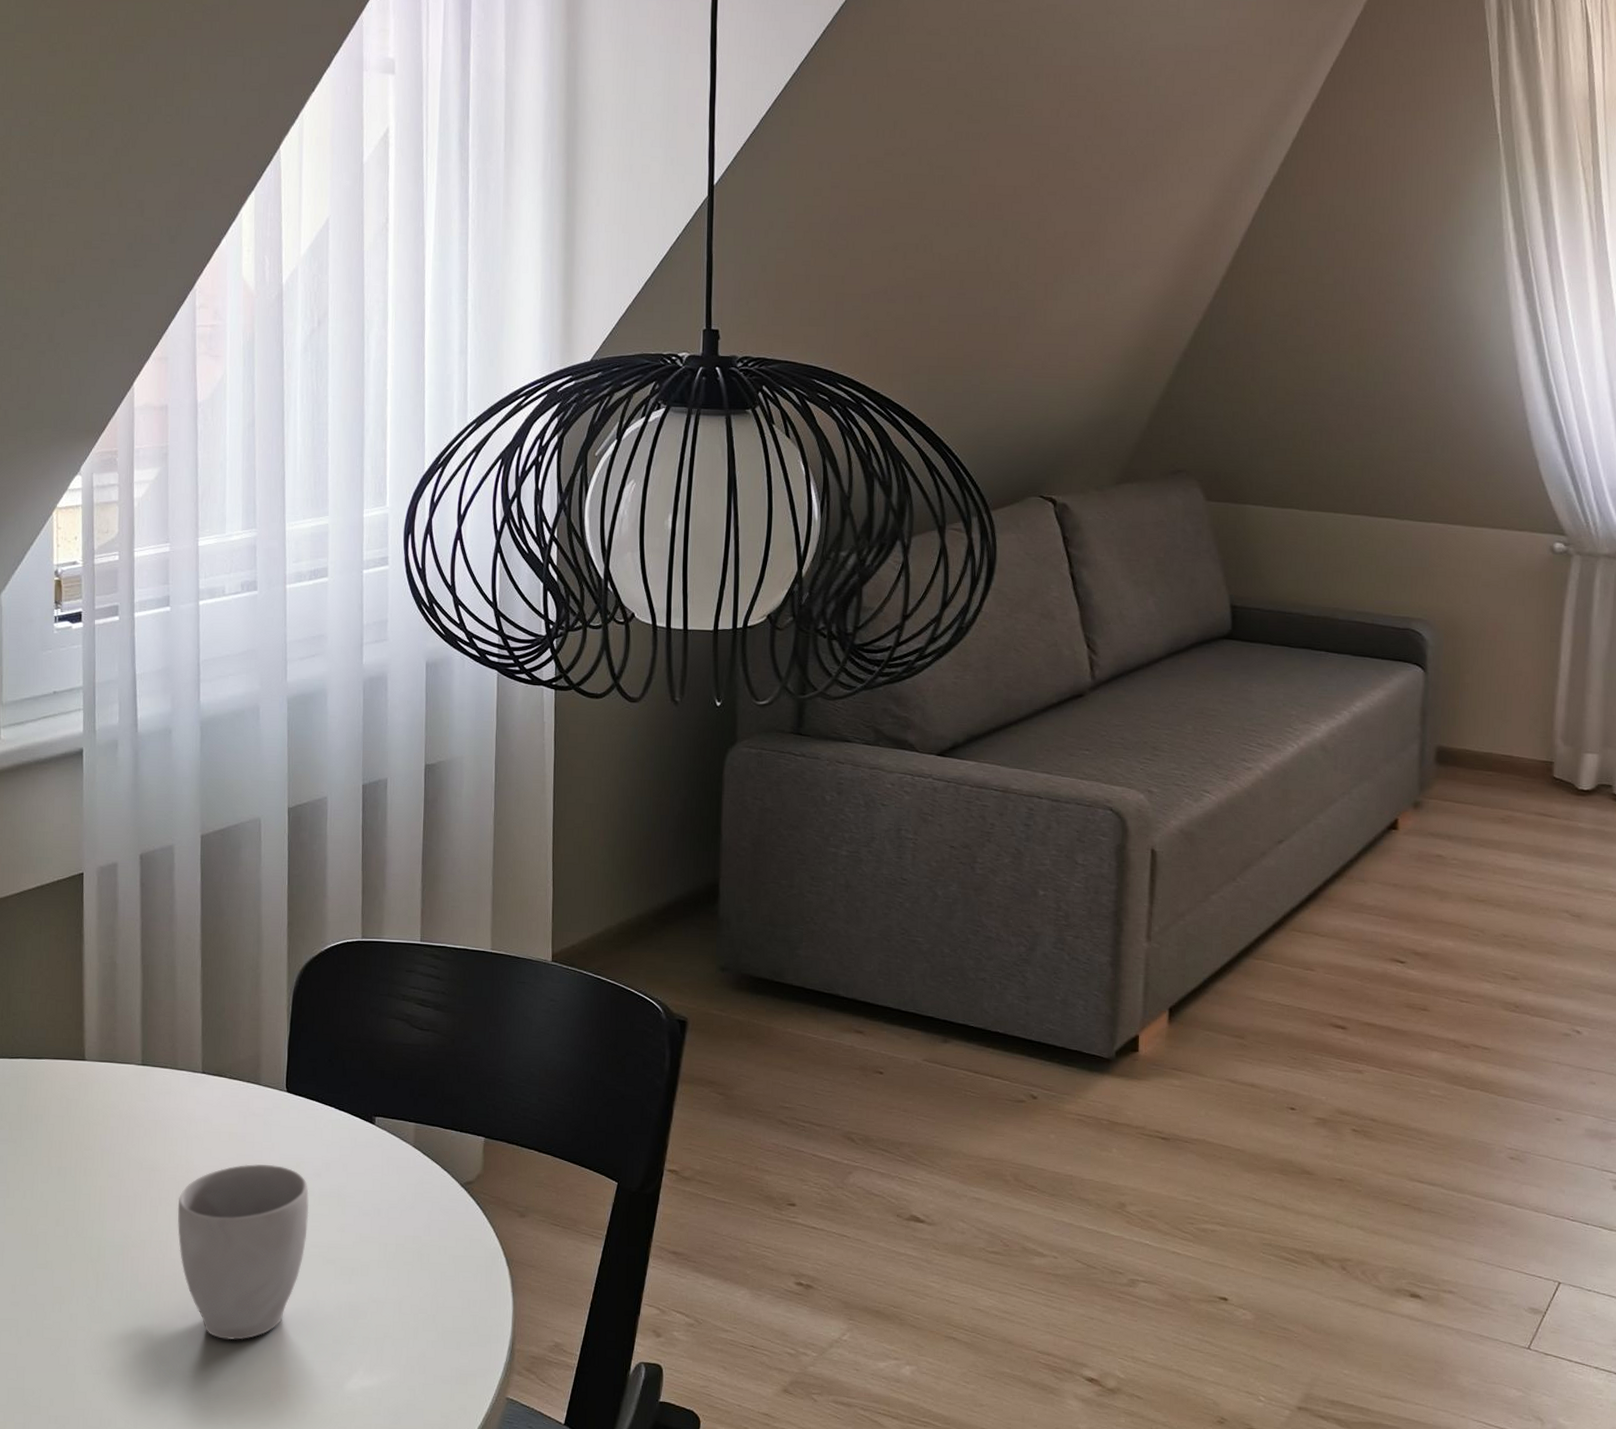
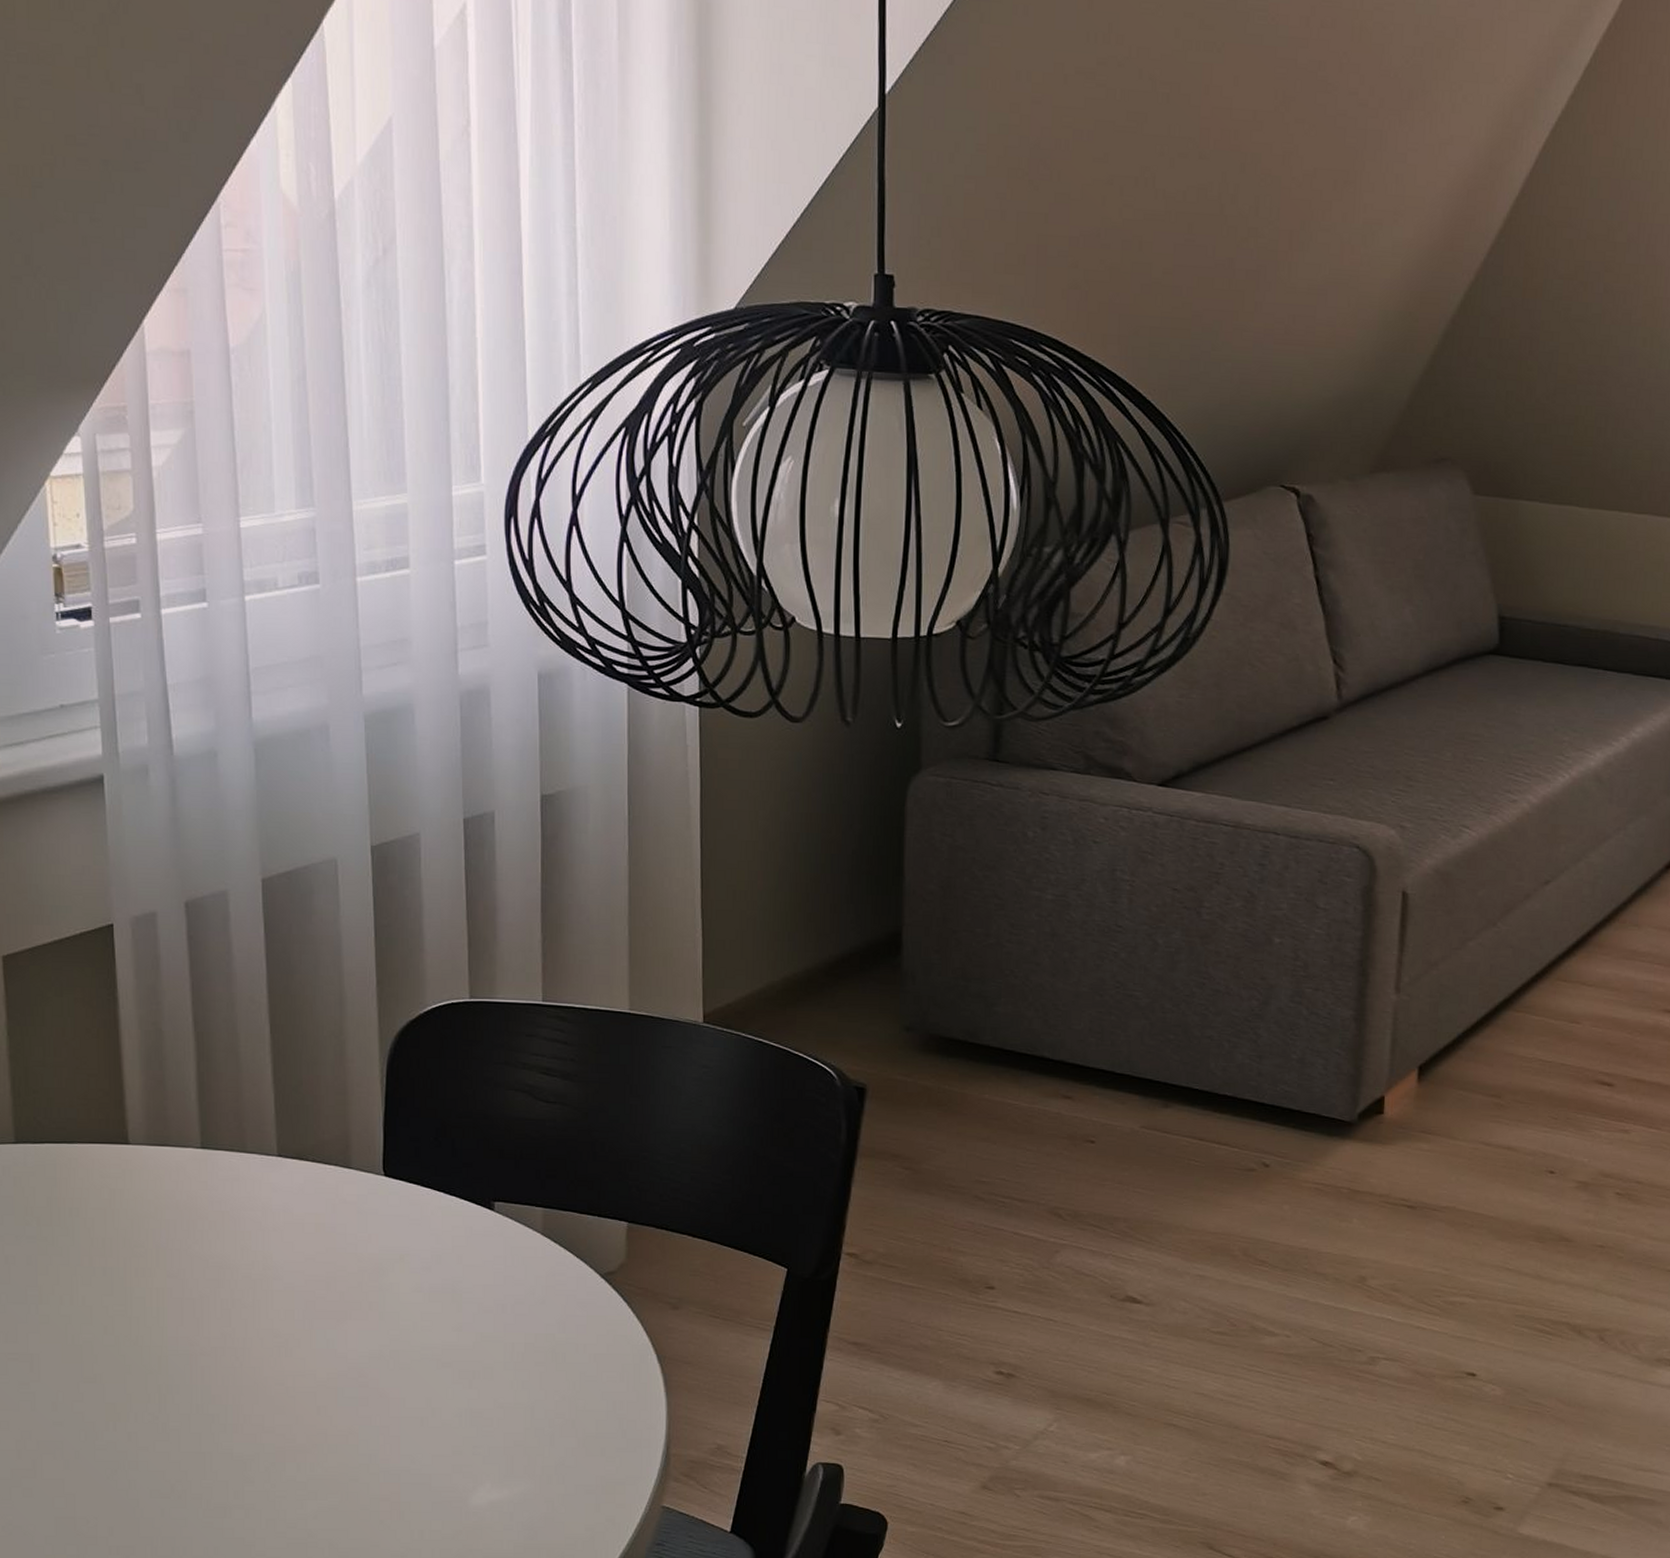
mug: present [177,1164,309,1340] -> none [255,1258,418,1455]

